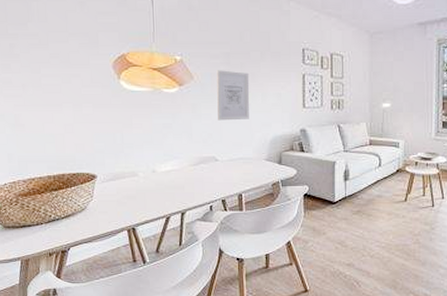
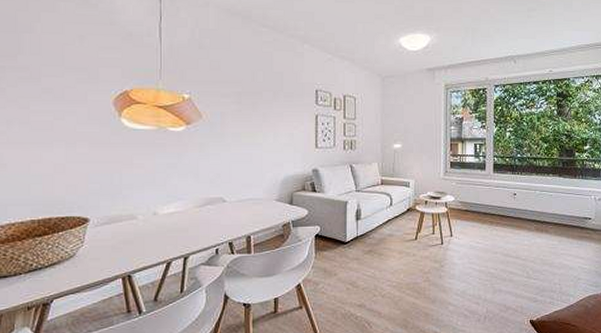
wall art: present [216,70,250,121] -> none [227,109,261,160]

